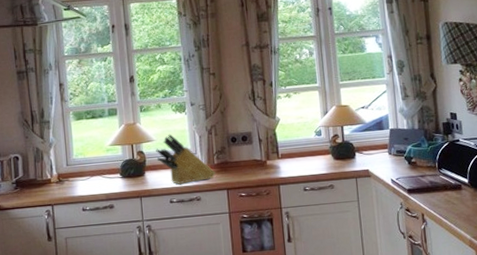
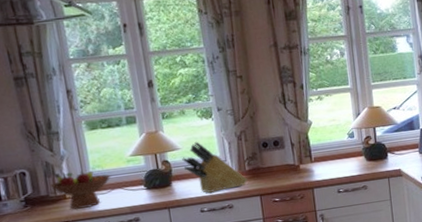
fruit bowl: none [38,157,91,194] -> present [49,171,111,210]

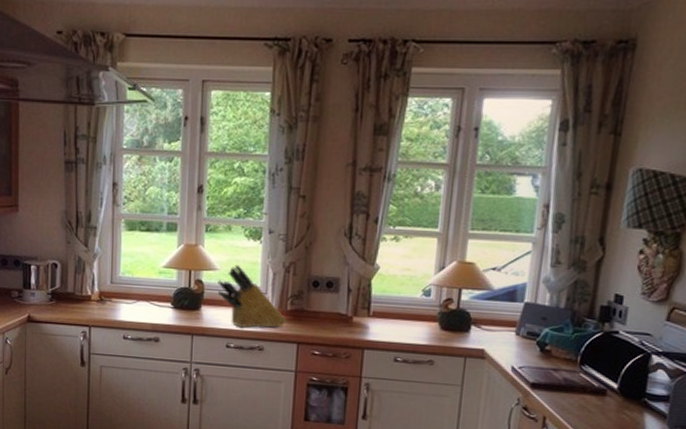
fruit bowl: present [49,171,111,210] -> none [77,272,140,315]

